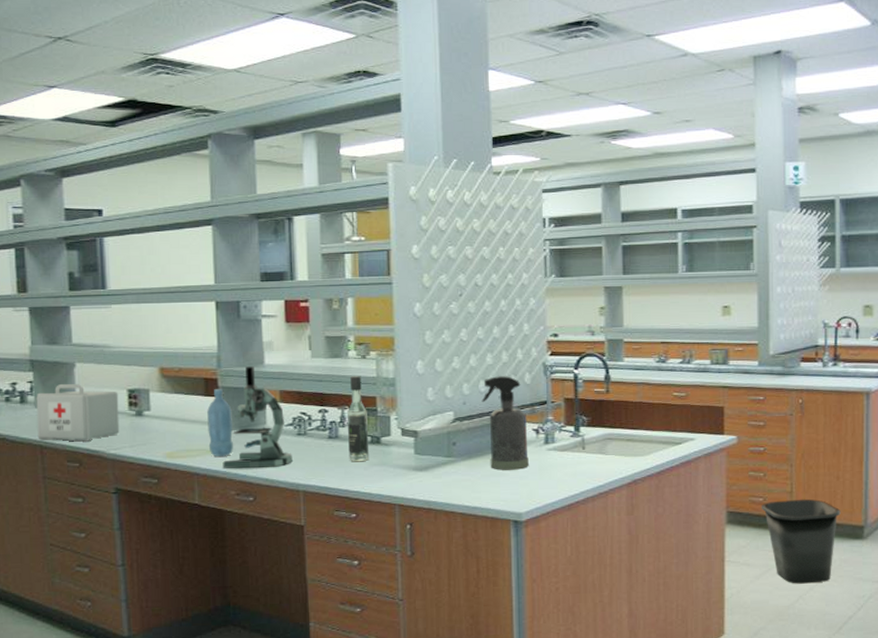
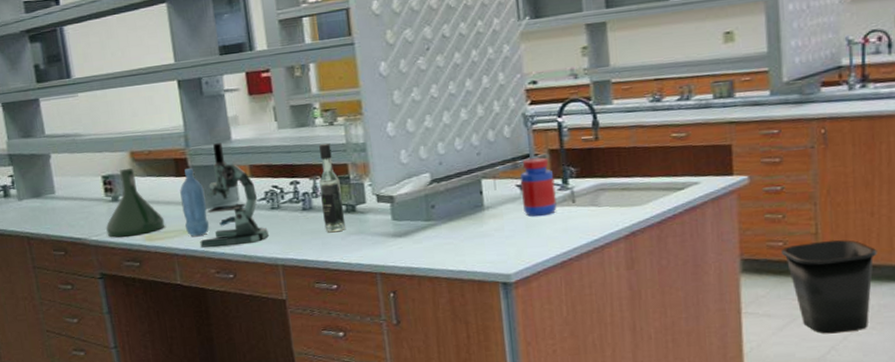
first-aid kit: present [36,384,120,442] -> none [18,174,99,232]
flask: none [126,383,188,453] -> present [106,167,165,238]
spray bottle: present [481,376,529,470] -> none [458,130,514,231]
jar: none [536,405,568,459] -> present [520,157,557,216]

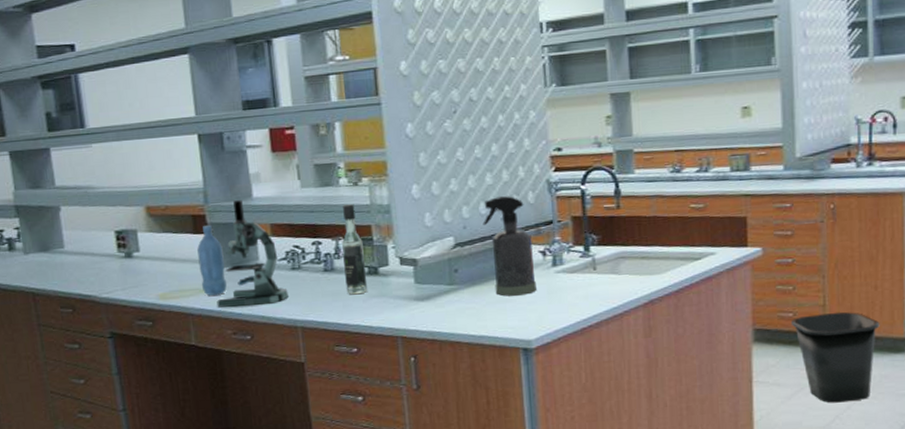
flask: present [106,167,165,238] -> none [118,223,181,295]
spray bottle: none [458,130,514,231] -> present [482,196,536,296]
jar: present [520,157,557,216] -> none [543,224,578,283]

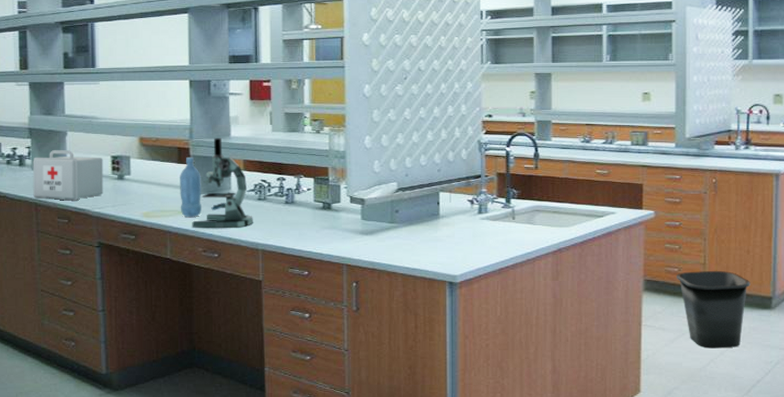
first-aid kit: none [24,228,110,288] -> present [33,150,104,201]
bottle: present [341,204,368,295] -> none [302,149,321,225]
spray bottle: present [482,196,536,296] -> none [422,152,463,236]

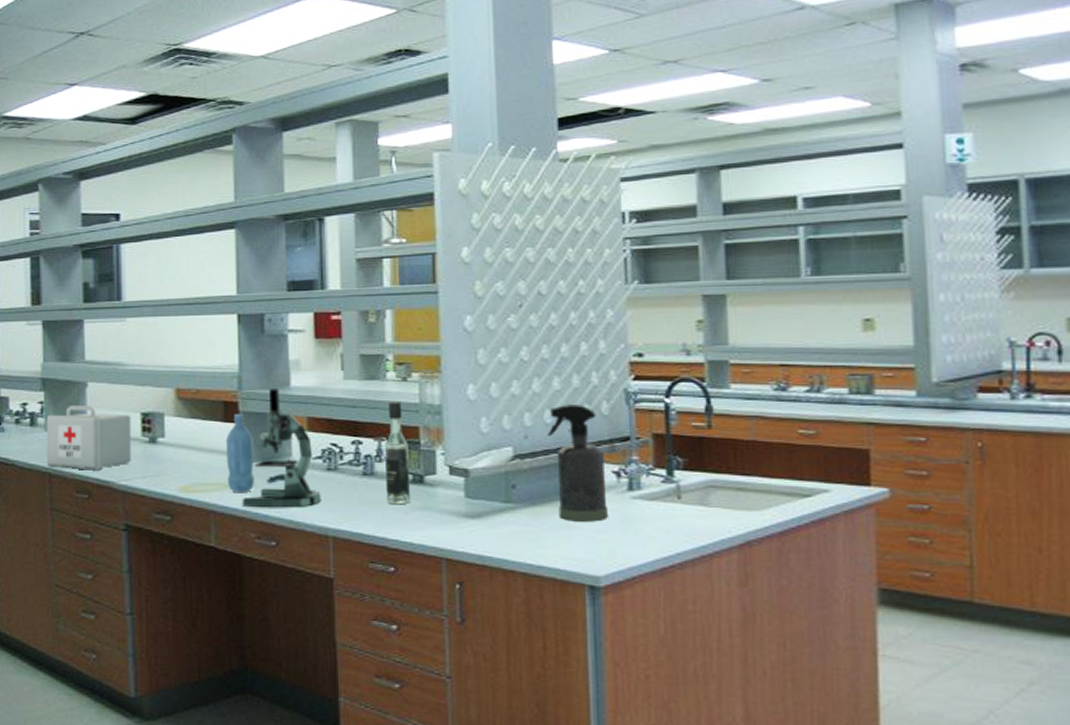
bottle: none [302,149,321,225] -> present [384,402,411,505]
spray bottle: none [422,152,463,236] -> present [547,405,608,522]
waste bin: present [676,270,750,349] -> none [927,576,1047,694]

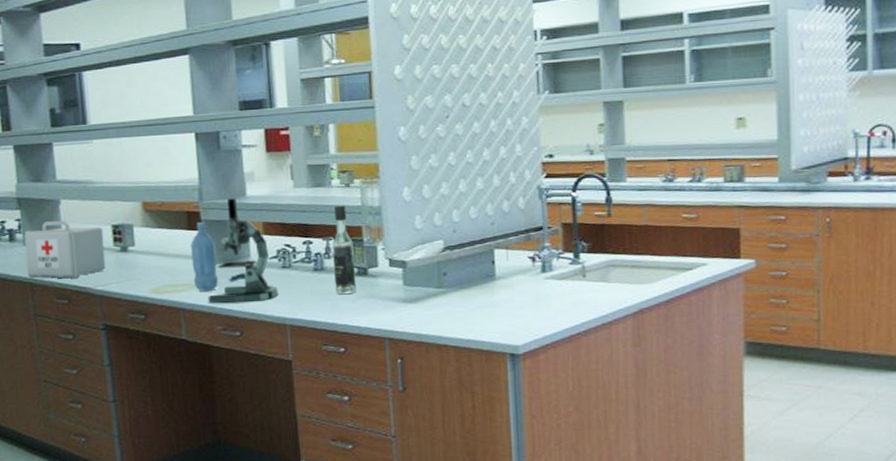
spray bottle: present [547,405,608,522] -> none [472,201,525,301]

